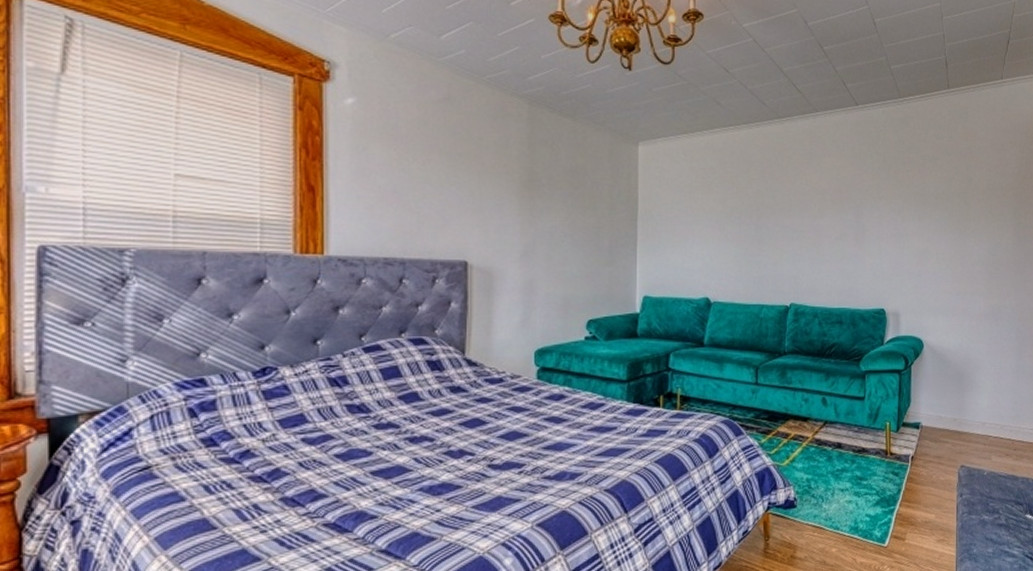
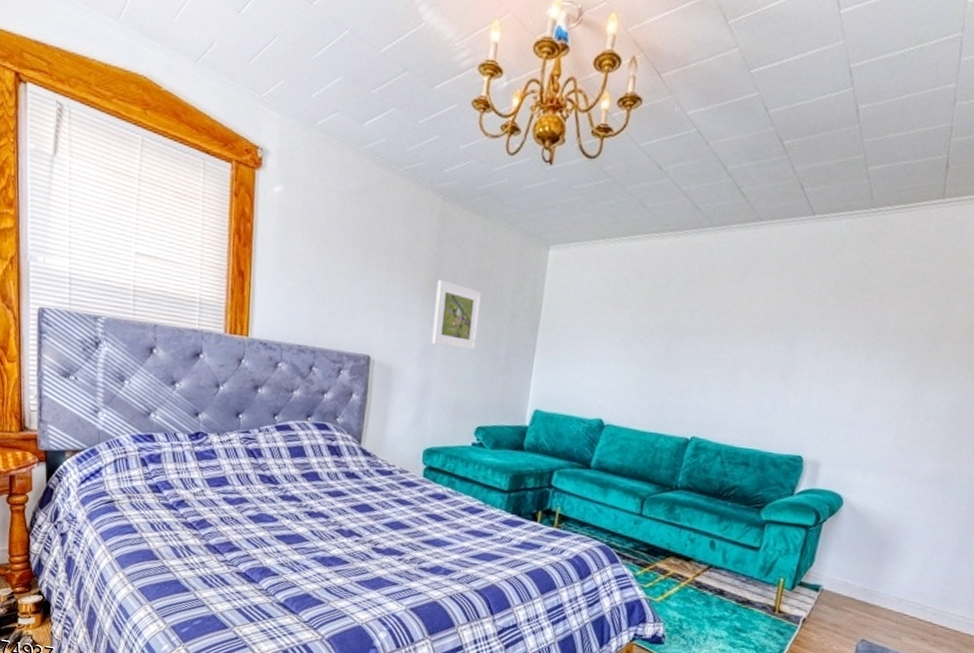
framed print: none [531,180,578,245] -> present [431,280,482,350]

